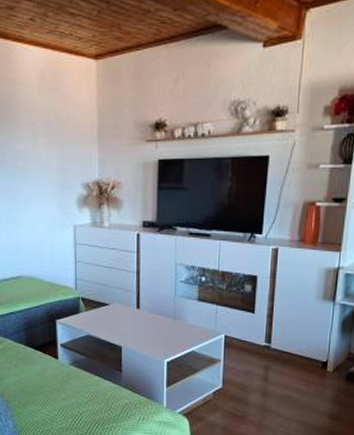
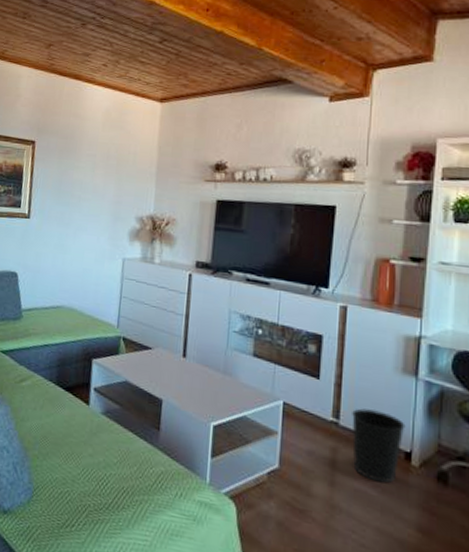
wastebasket: none [281,332,324,387] -> present [352,408,406,484]

